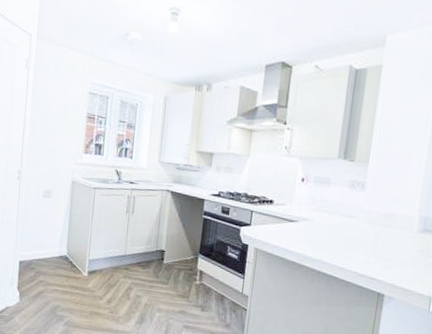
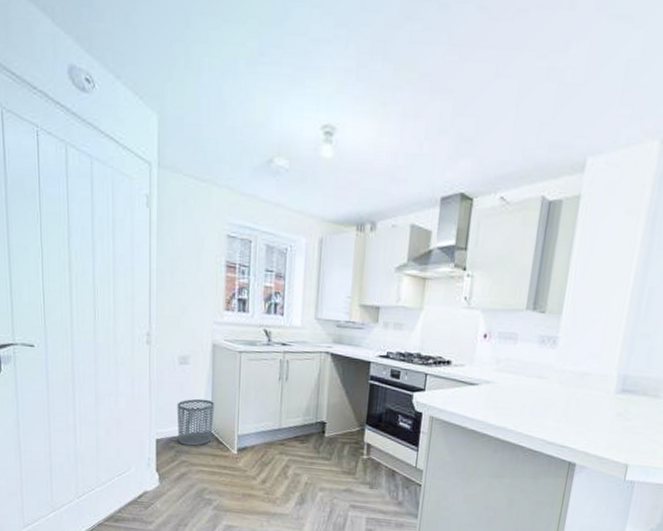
waste bin: none [38,227,70,268] -> present [177,398,214,446]

